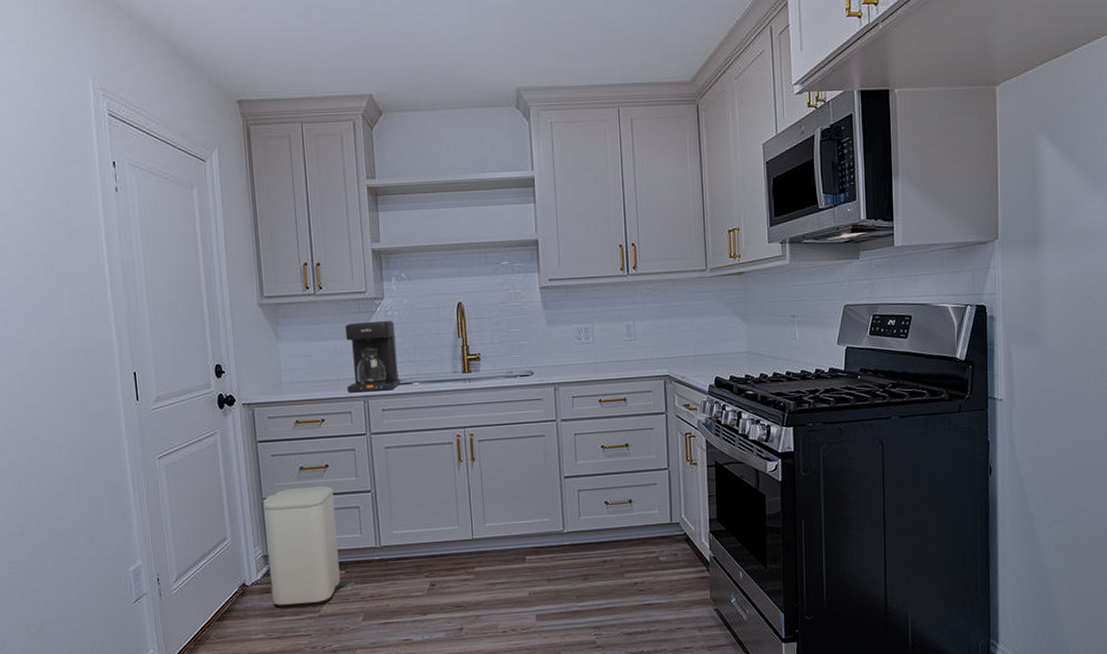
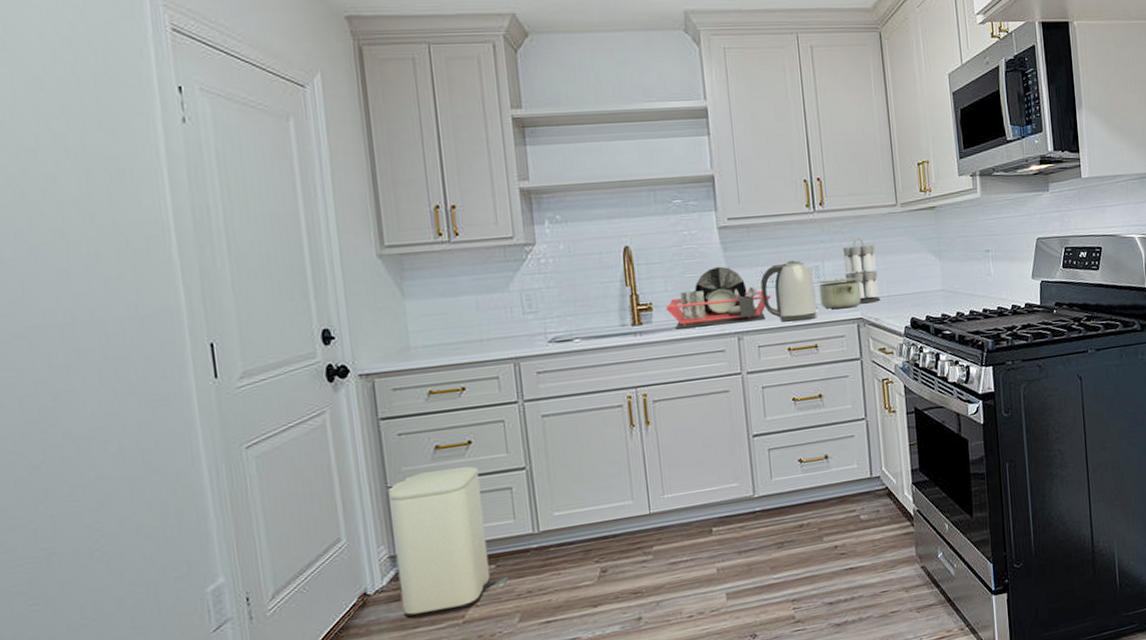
coffee maker: present [344,320,401,393] -> none [488,269,560,355]
dish rack: none [492,323,585,378] -> present [666,266,771,329]
kettle: none [576,319,627,376] -> present [760,260,817,322]
saucepan: none [629,336,669,366] -> present [818,277,862,309]
spice rack: none [653,299,687,362] -> present [842,237,881,304]

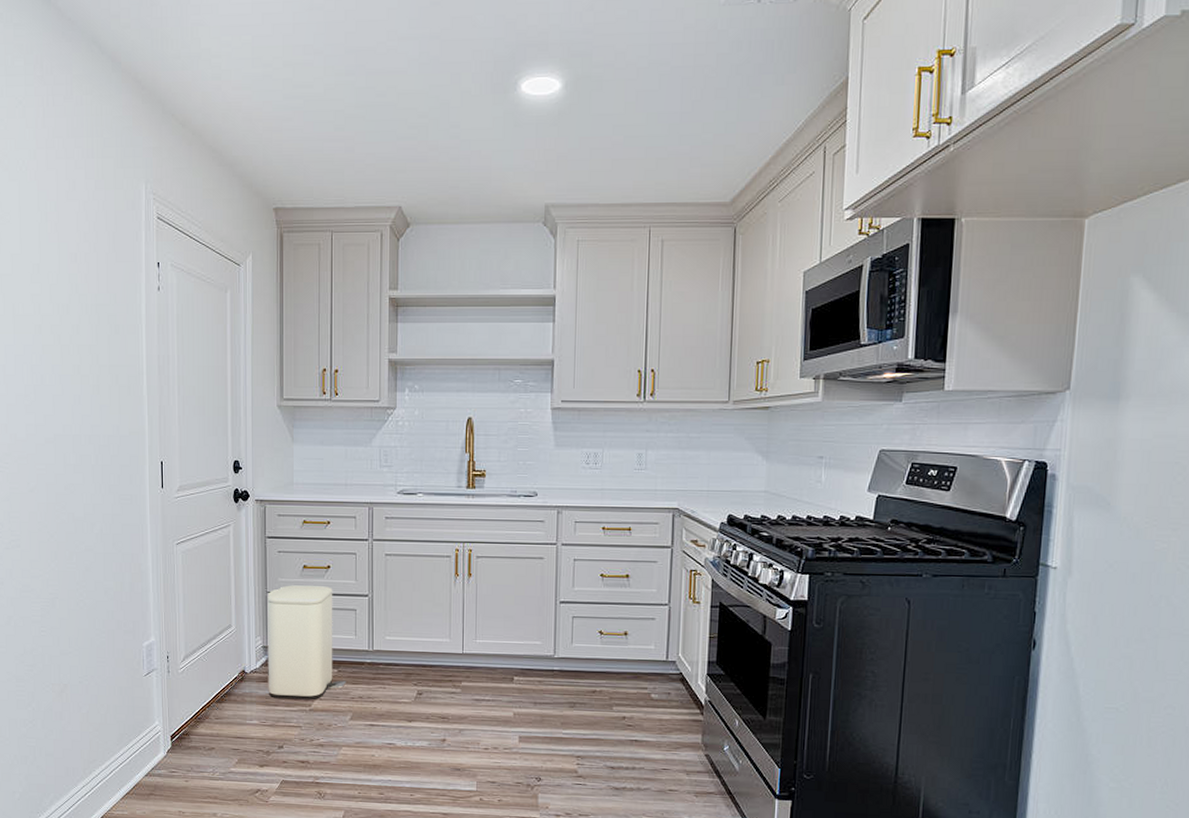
dish rack: present [666,266,771,329] -> none [497,444,592,498]
kettle: present [760,260,817,322] -> none [584,446,636,503]
saucepan: present [818,277,862,309] -> none [639,467,681,497]
spice rack: present [842,237,881,304] -> none [666,430,700,495]

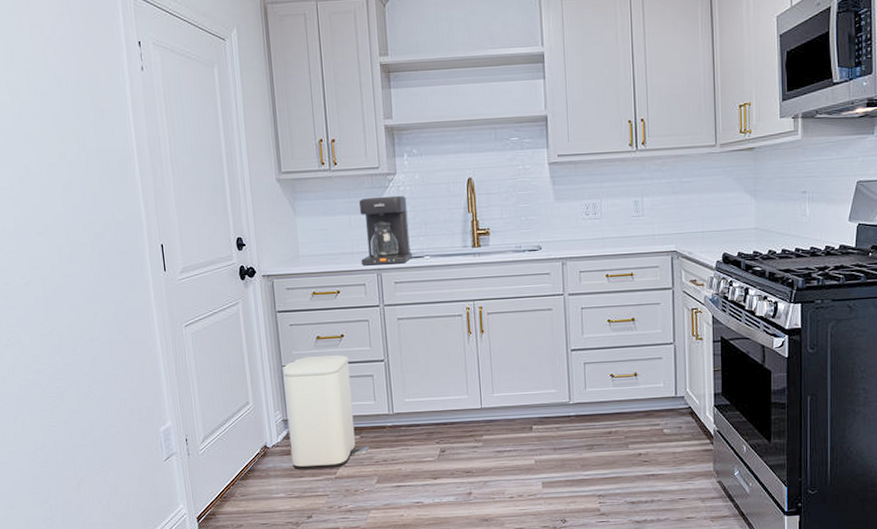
coffee maker: none [353,430,406,499] -> present [358,195,413,266]

